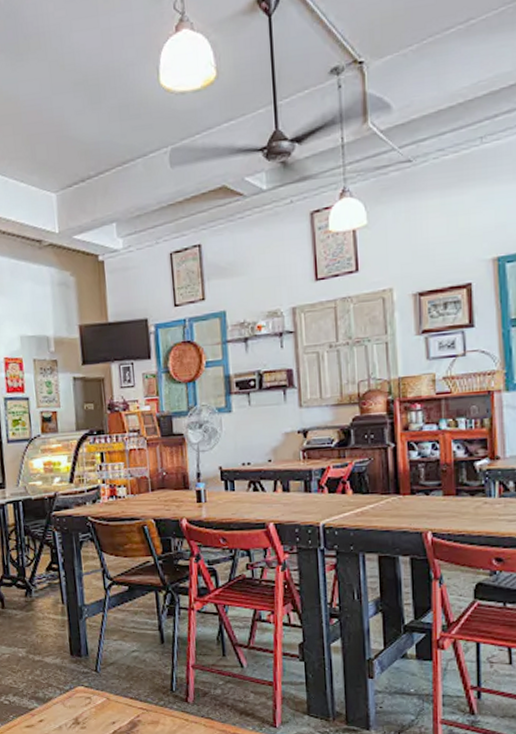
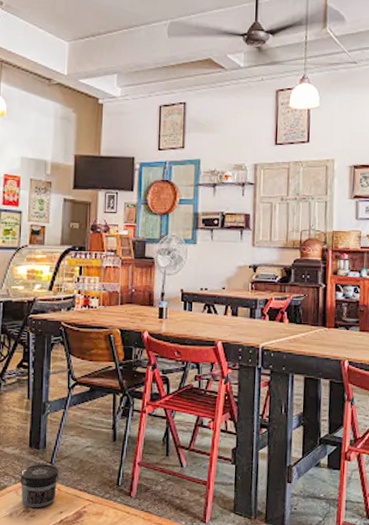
jar: none [64,672,107,720] -> present [20,464,59,508]

